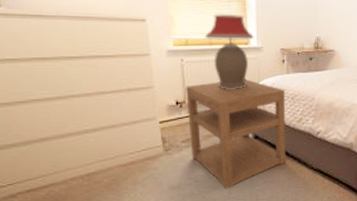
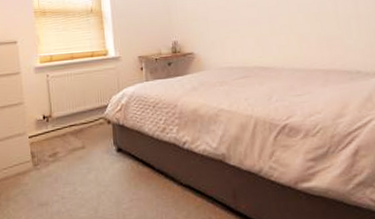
nightstand: present [186,79,286,189] -> none [51,90,153,207]
table lamp: present [205,13,254,89] -> none [67,27,112,101]

